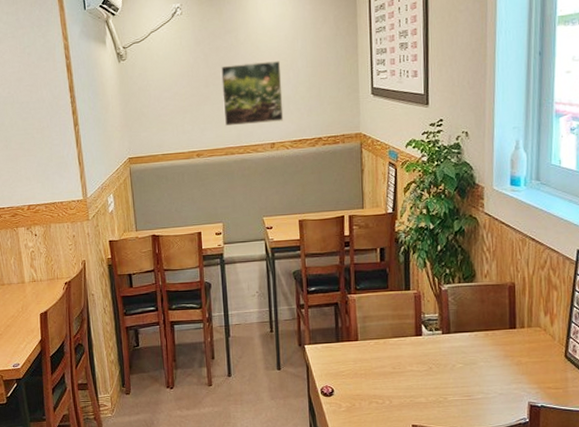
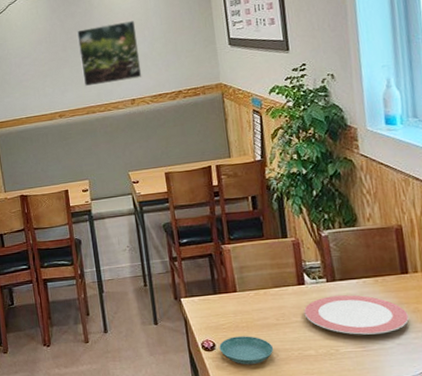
saucer: none [337,383,388,411] -> present [219,336,274,365]
plate: none [418,347,513,385] -> present [303,294,410,335]

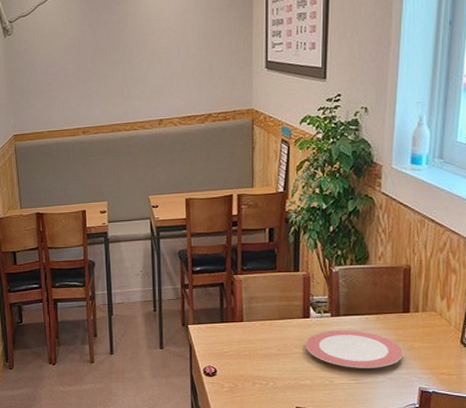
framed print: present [77,20,142,87] -> none [109,34,173,103]
saucer: present [219,336,274,365] -> none [220,364,272,392]

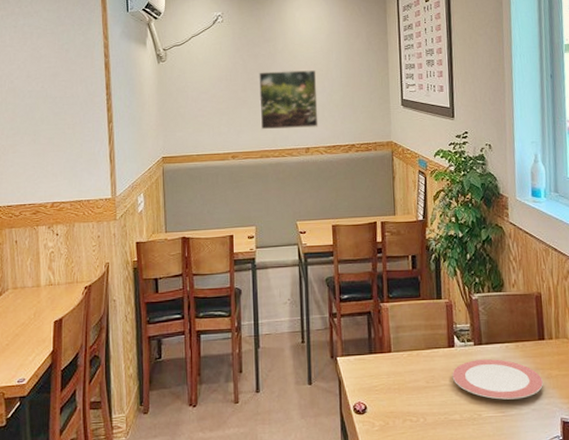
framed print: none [109,34,173,103] -> present [259,70,319,130]

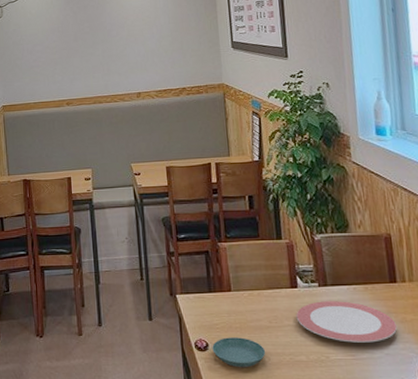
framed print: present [259,70,319,130] -> none [89,18,149,77]
saucer: none [370,398,422,430] -> present [212,337,266,368]

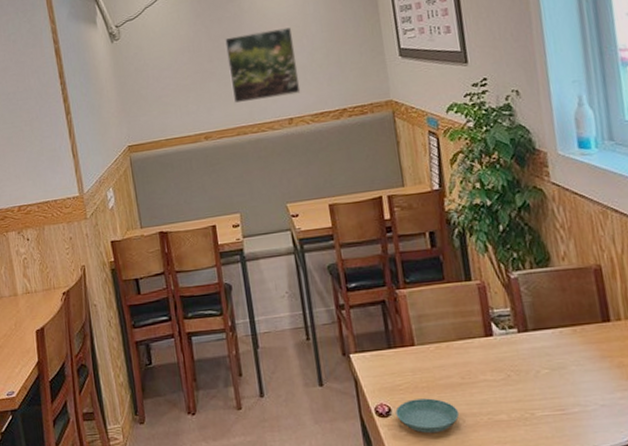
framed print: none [89,18,149,77] -> present [225,27,301,104]
plate: present [296,301,398,343] -> none [492,347,614,396]

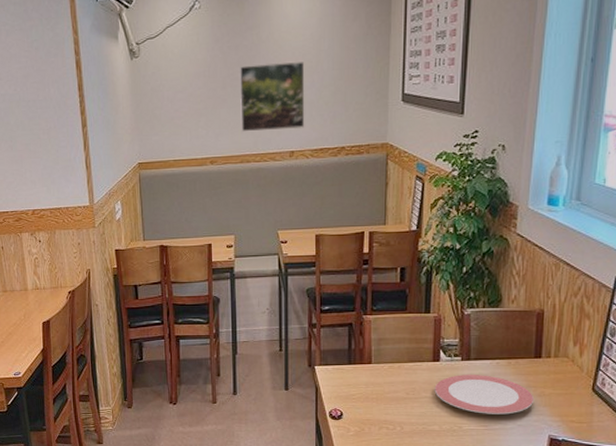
saucer: present [395,398,460,434] -> none [346,407,400,436]
plate: none [492,347,614,396] -> present [434,375,535,415]

